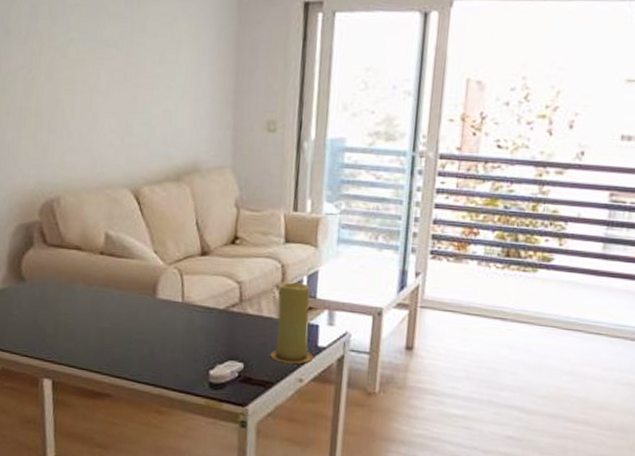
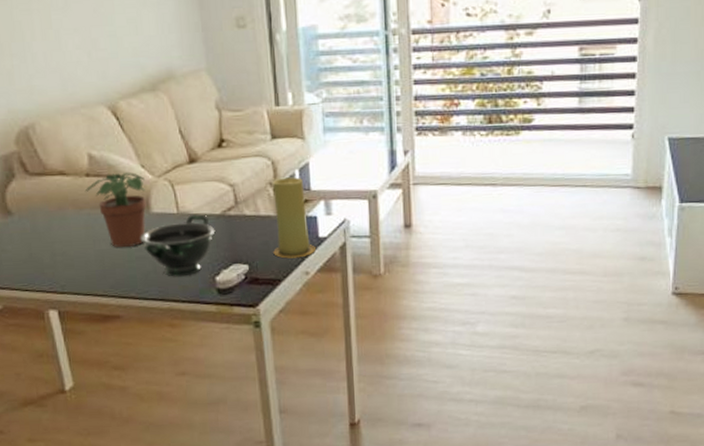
potted plant: none [96,255,155,329] -> present [84,172,147,247]
bowl: none [142,306,216,366] -> present [140,214,216,277]

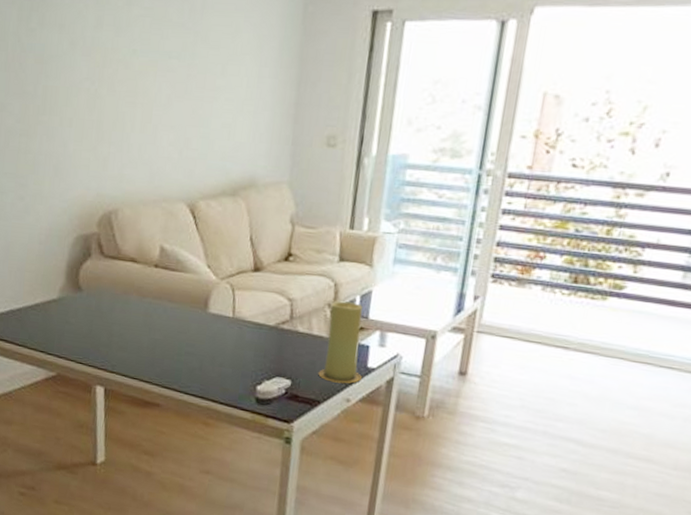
potted plant: present [84,172,147,247] -> none [150,268,208,341]
bowl: present [140,214,216,277] -> none [192,321,266,380]

